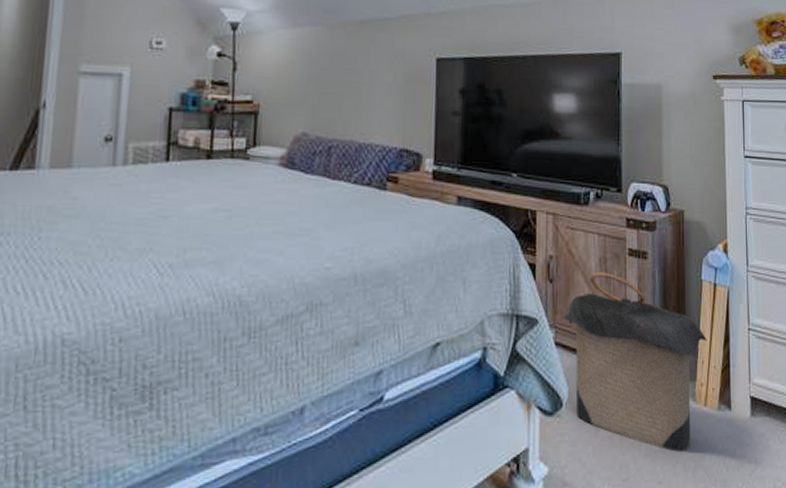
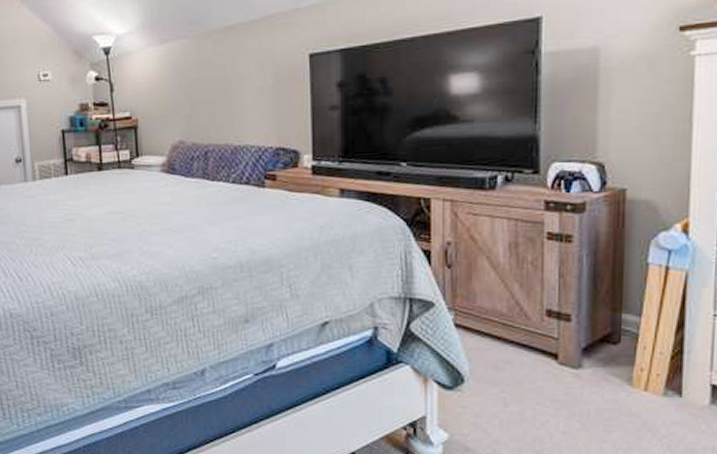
laundry hamper: present [563,272,707,452] -> none [463,257,652,432]

